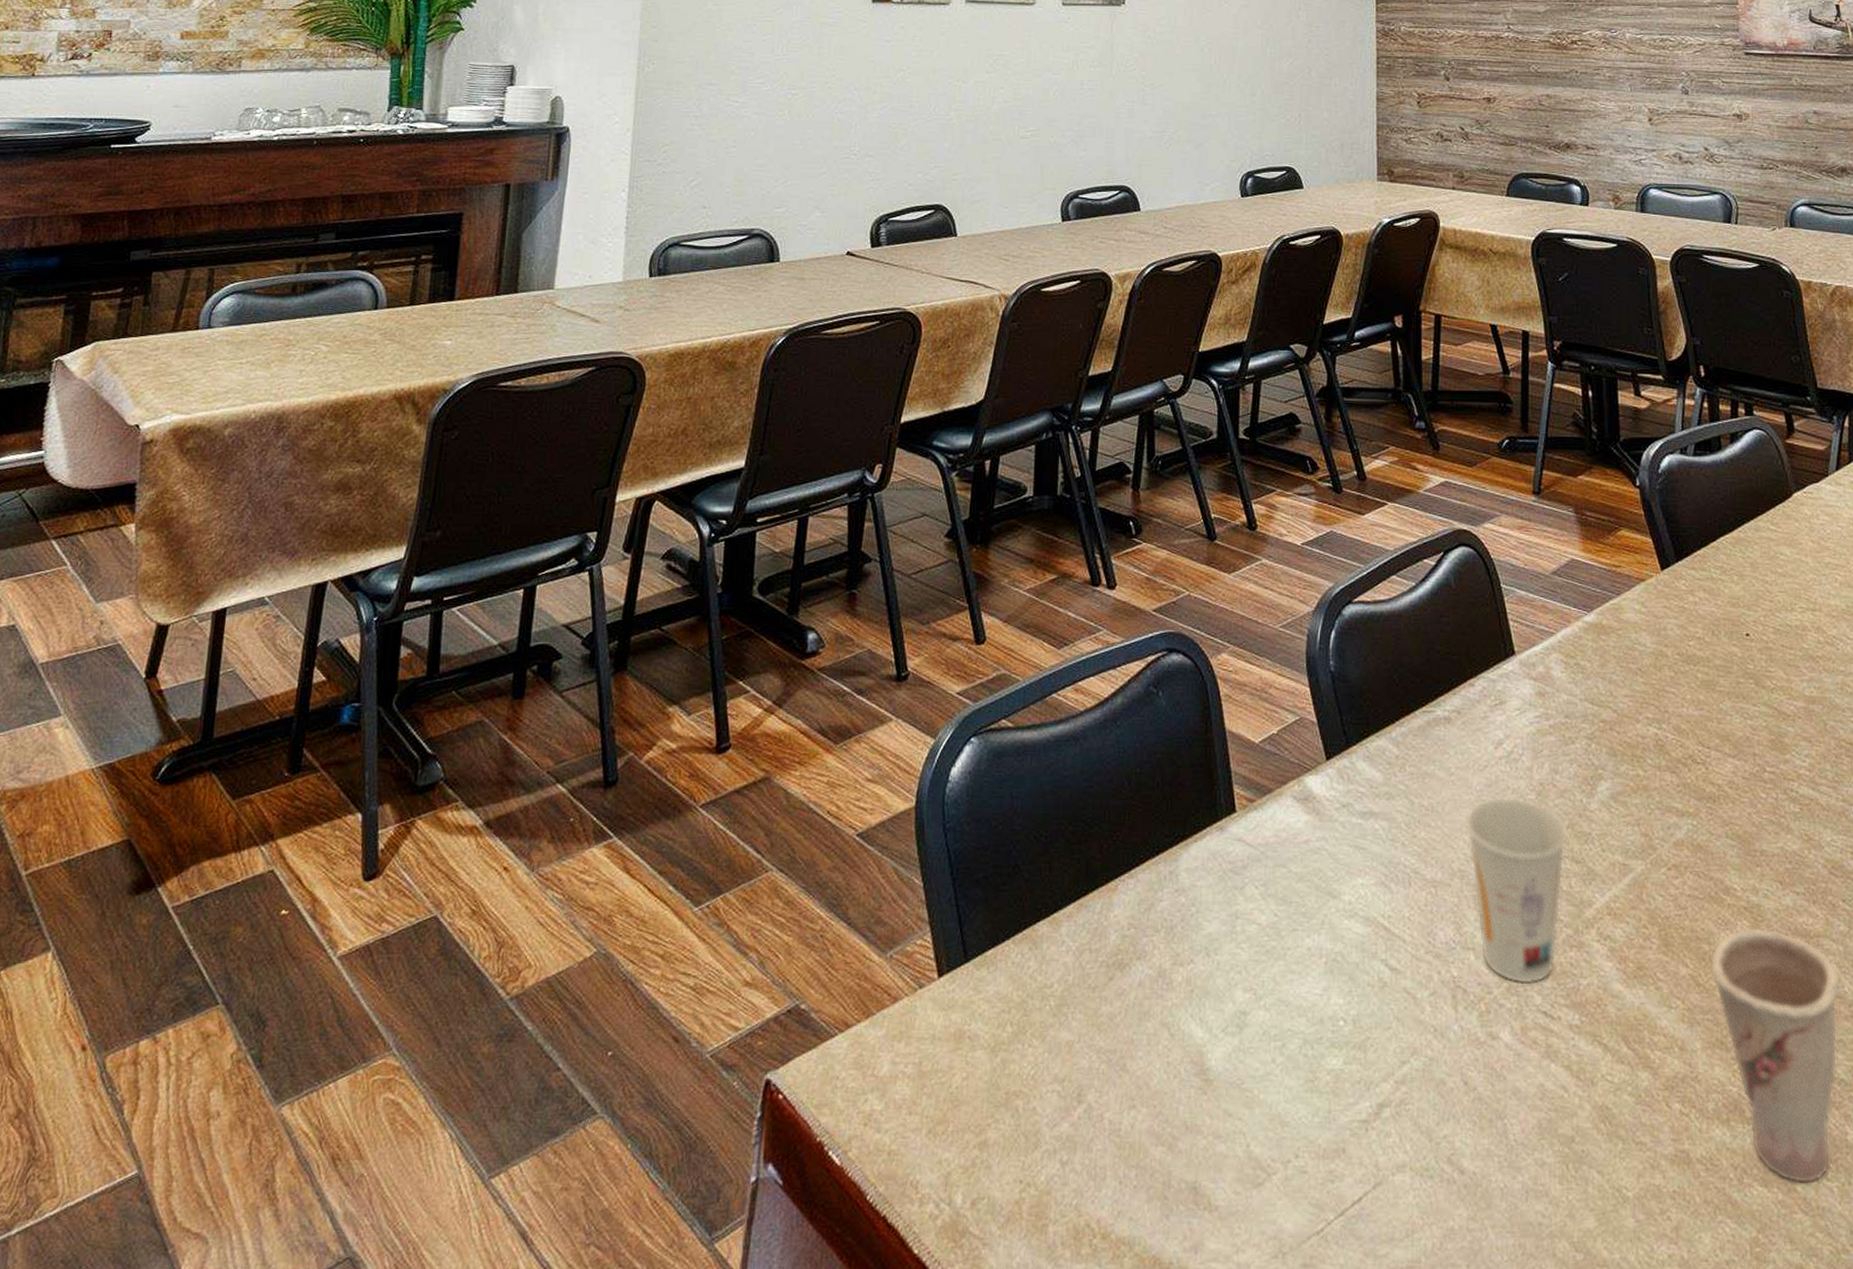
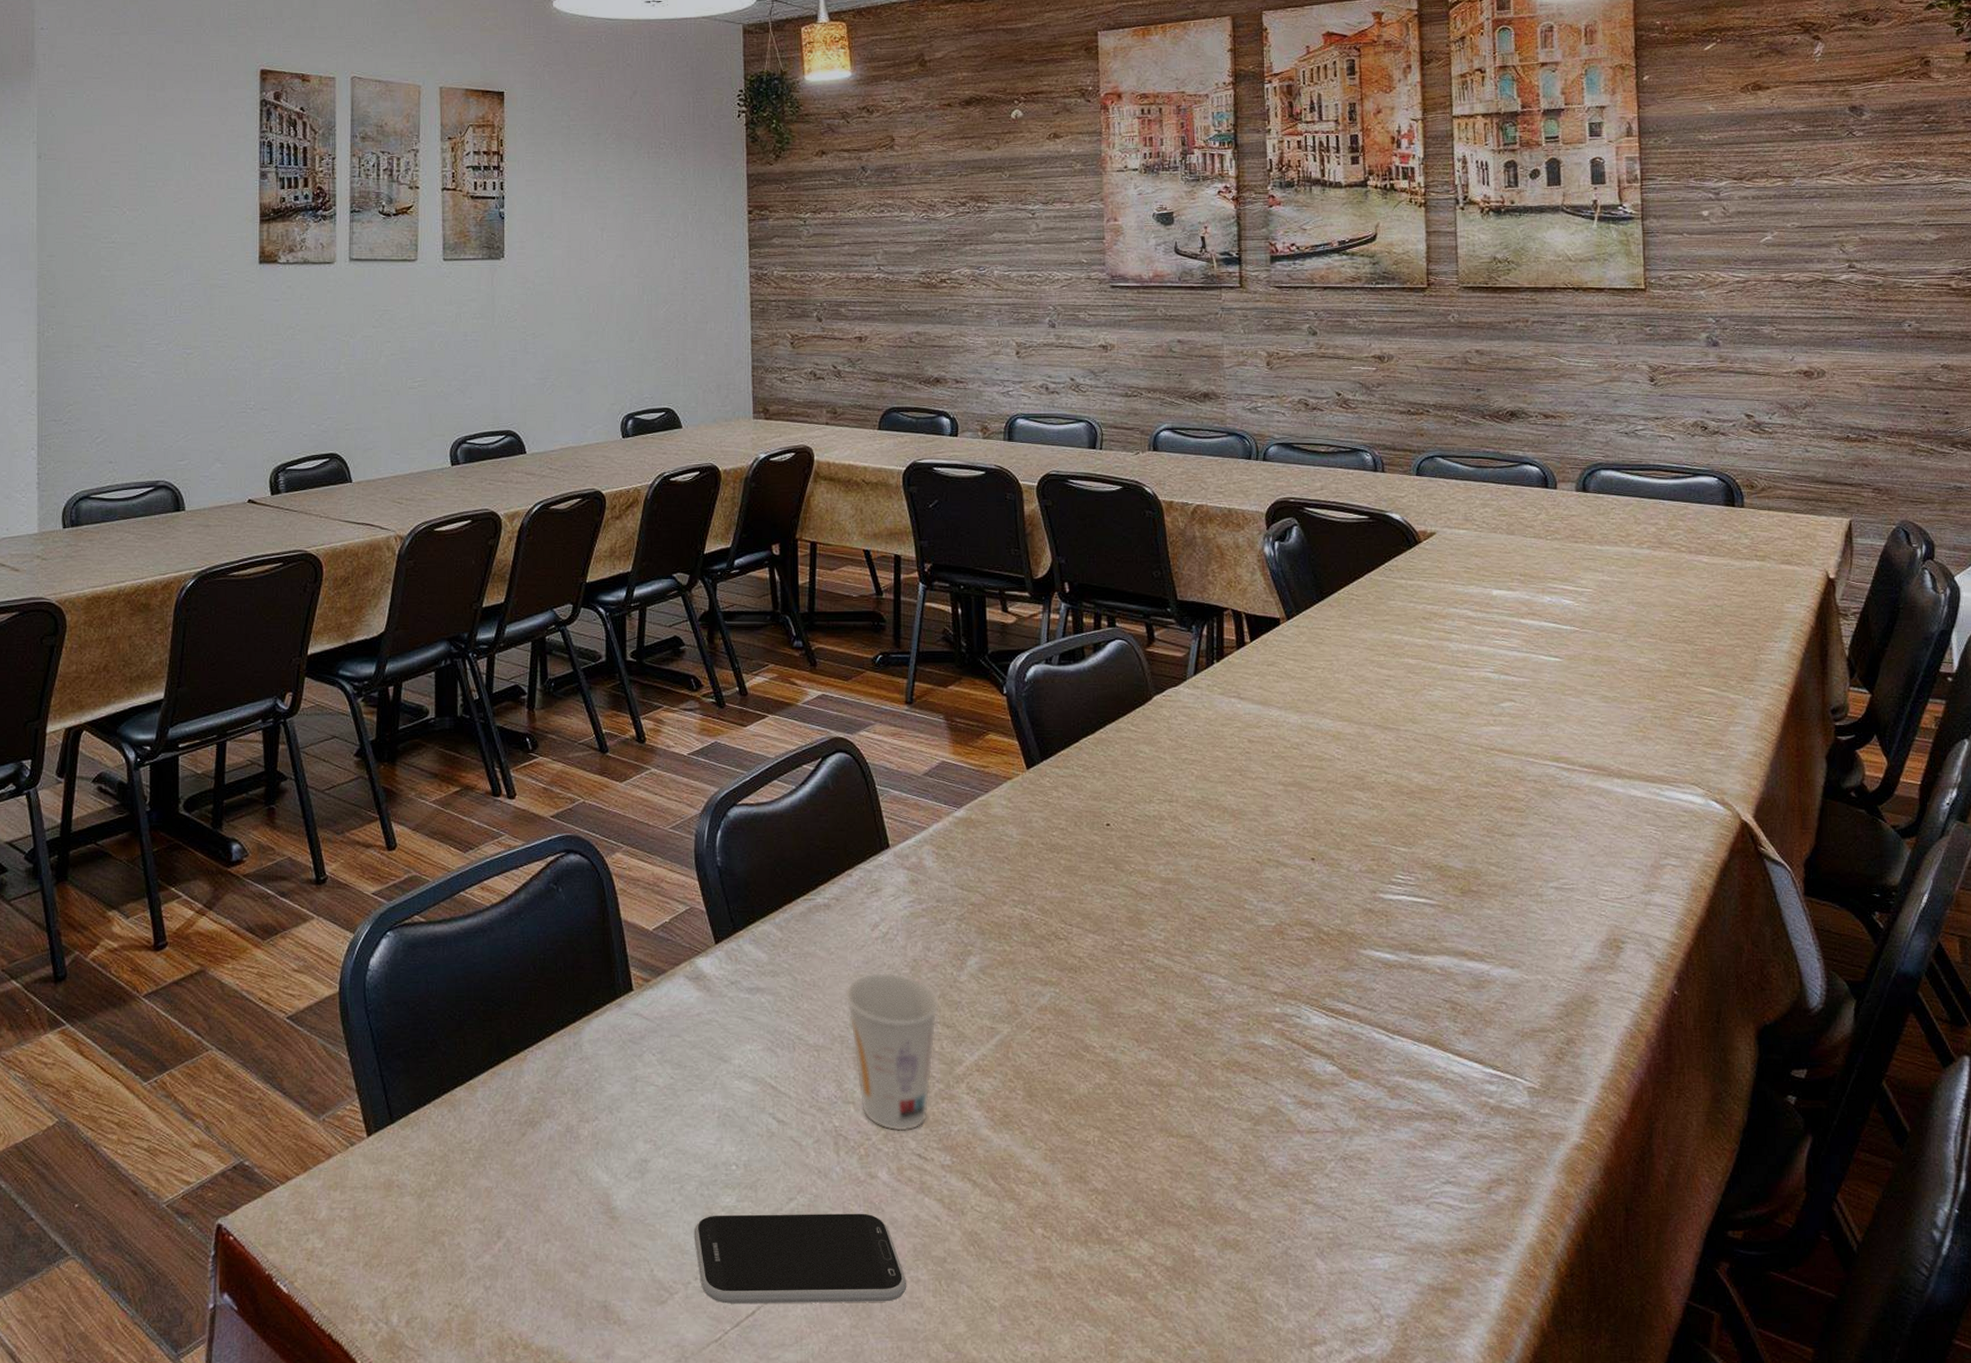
smartphone: none [1295,1079,1531,1189] -> present [694,1213,907,1304]
cup: present [1710,927,1840,1184] -> none [1070,1079,1190,1293]

